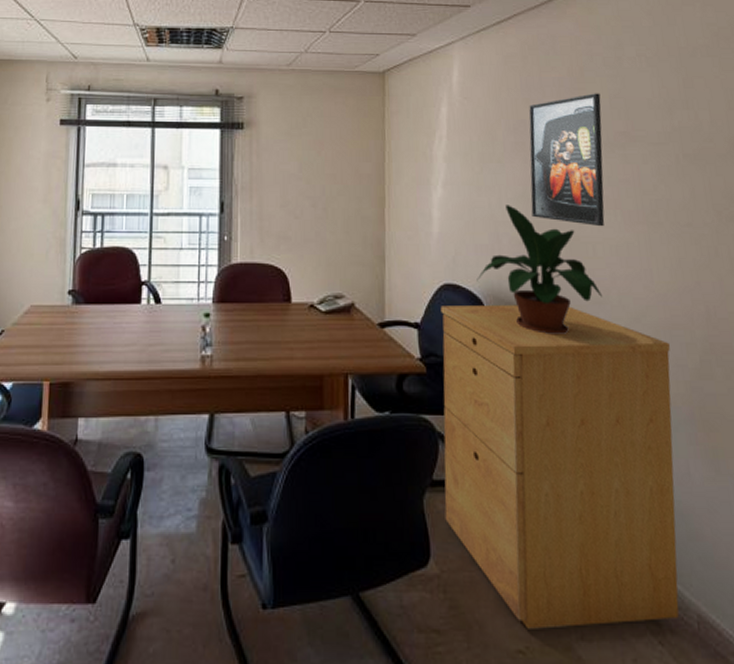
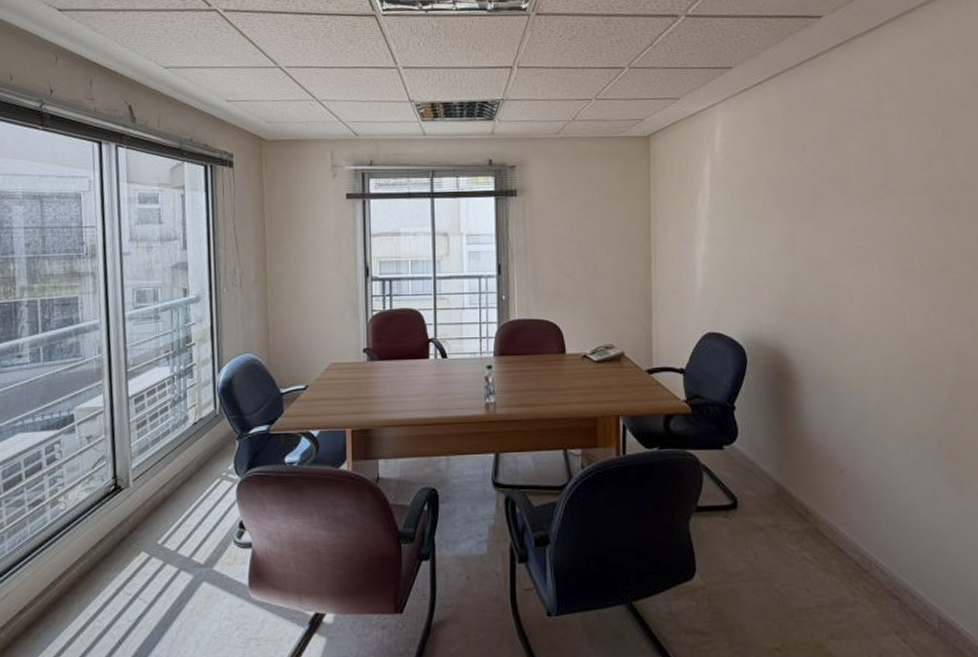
filing cabinet: present [440,304,679,629] -> none [704,349,922,630]
potted plant: present [477,205,602,336] -> none [738,258,857,377]
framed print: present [529,93,605,227] -> none [789,148,861,276]

